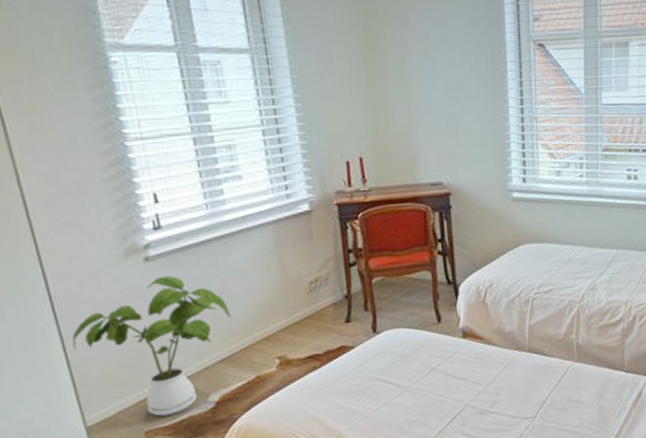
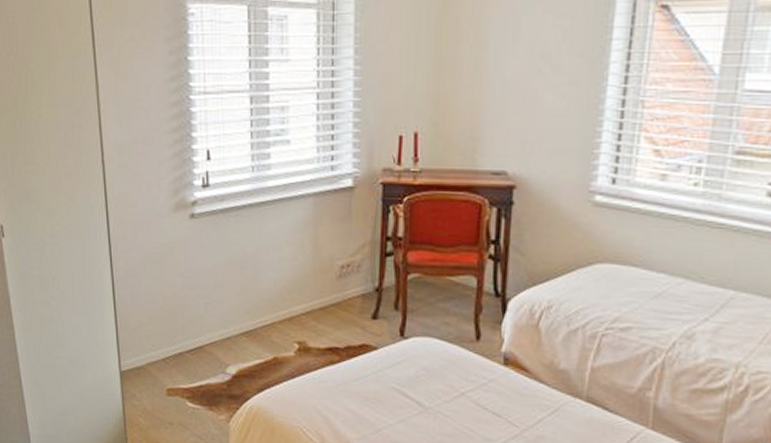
house plant: present [72,275,232,417] -> none [120,235,259,378]

